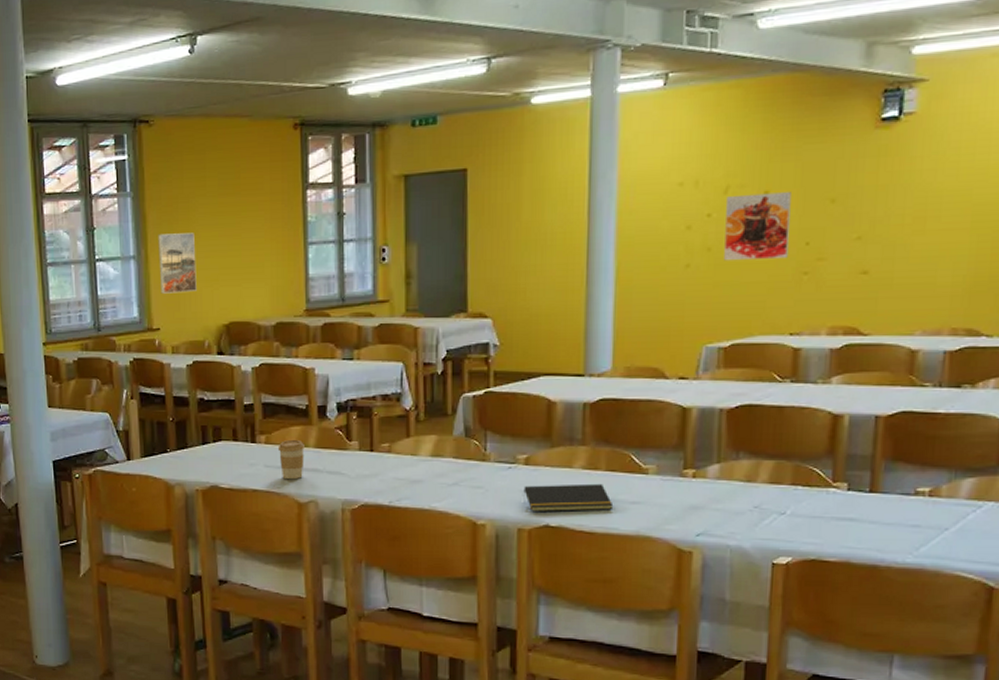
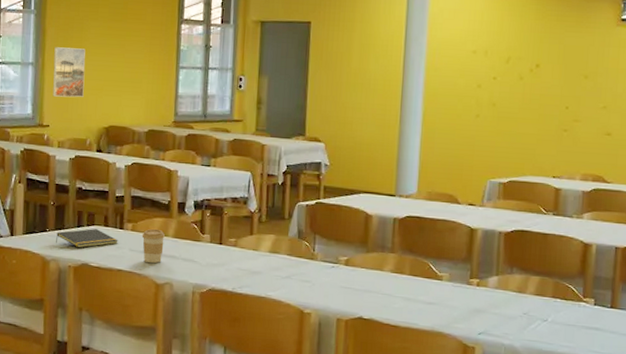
notepad: none [179,445,251,469] -> present [56,229,118,248]
notepad: present [523,483,612,512] -> none [343,283,414,308]
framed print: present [724,192,791,262] -> none [505,65,556,117]

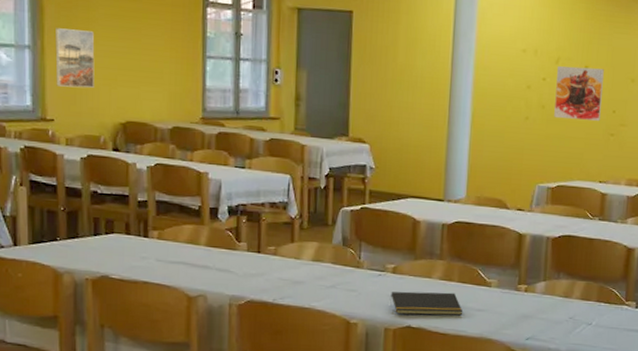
notepad: present [56,229,118,248] -> none [69,237,143,259]
coffee cup: present [141,228,165,263] -> none [169,236,196,274]
notepad: none [343,283,414,308] -> present [390,291,462,316]
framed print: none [505,65,556,117] -> present [554,66,604,121]

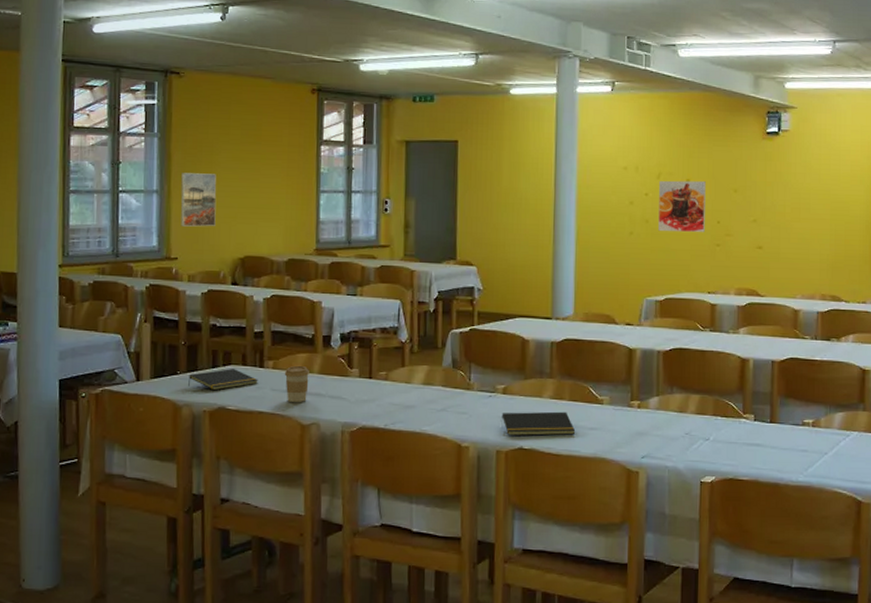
notepad: none [69,237,143,259] -> present [188,369,258,391]
coffee cup: none [169,236,196,274] -> present [284,365,309,402]

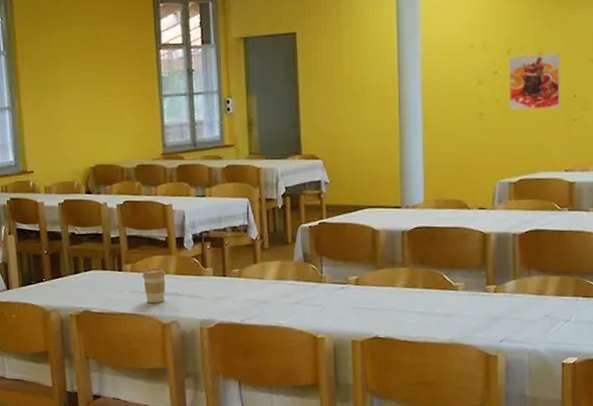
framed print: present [180,173,217,227] -> none [30,87,66,140]
notepad: present [188,369,258,391] -> none [54,274,118,296]
notepad: present [501,411,575,436] -> none [355,299,430,325]

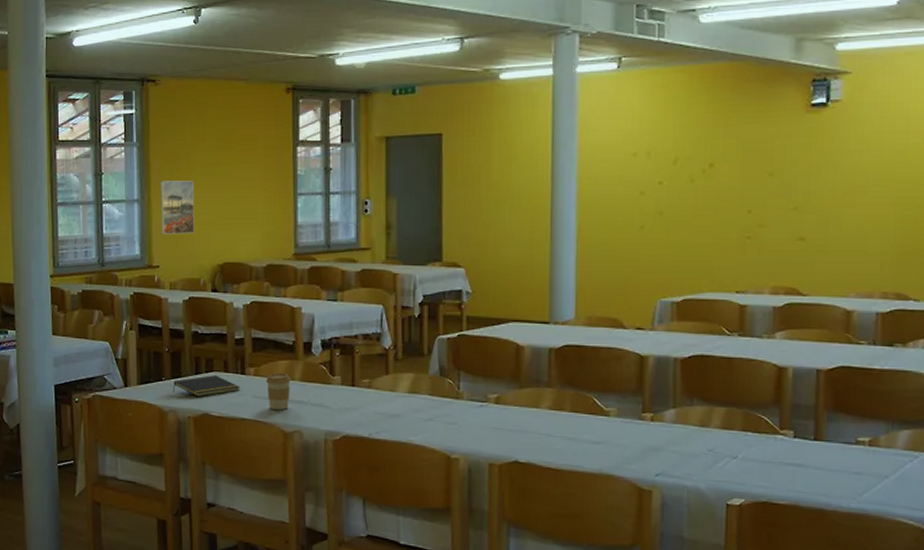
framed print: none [30,87,66,140] -> present [160,181,195,235]
notepad: none [54,274,118,296] -> present [173,375,240,397]
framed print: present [509,53,560,111] -> none [675,165,733,225]

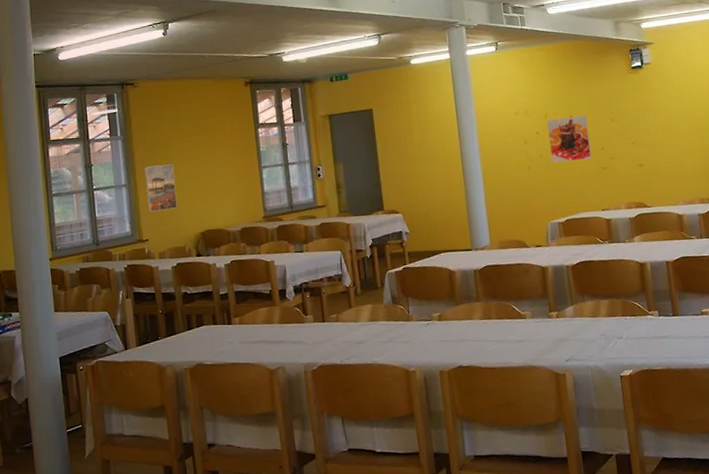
notepad: present [173,375,240,397] -> none [169,328,228,350]
coffee cup: present [265,372,291,410] -> none [249,318,272,351]
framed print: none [675,165,733,225] -> present [547,115,592,163]

